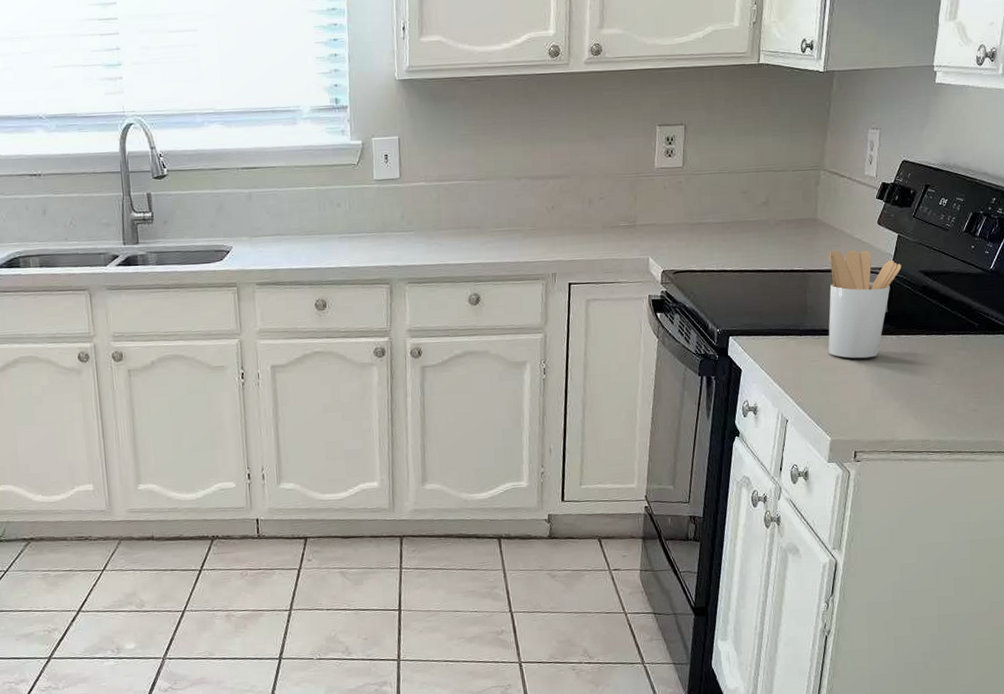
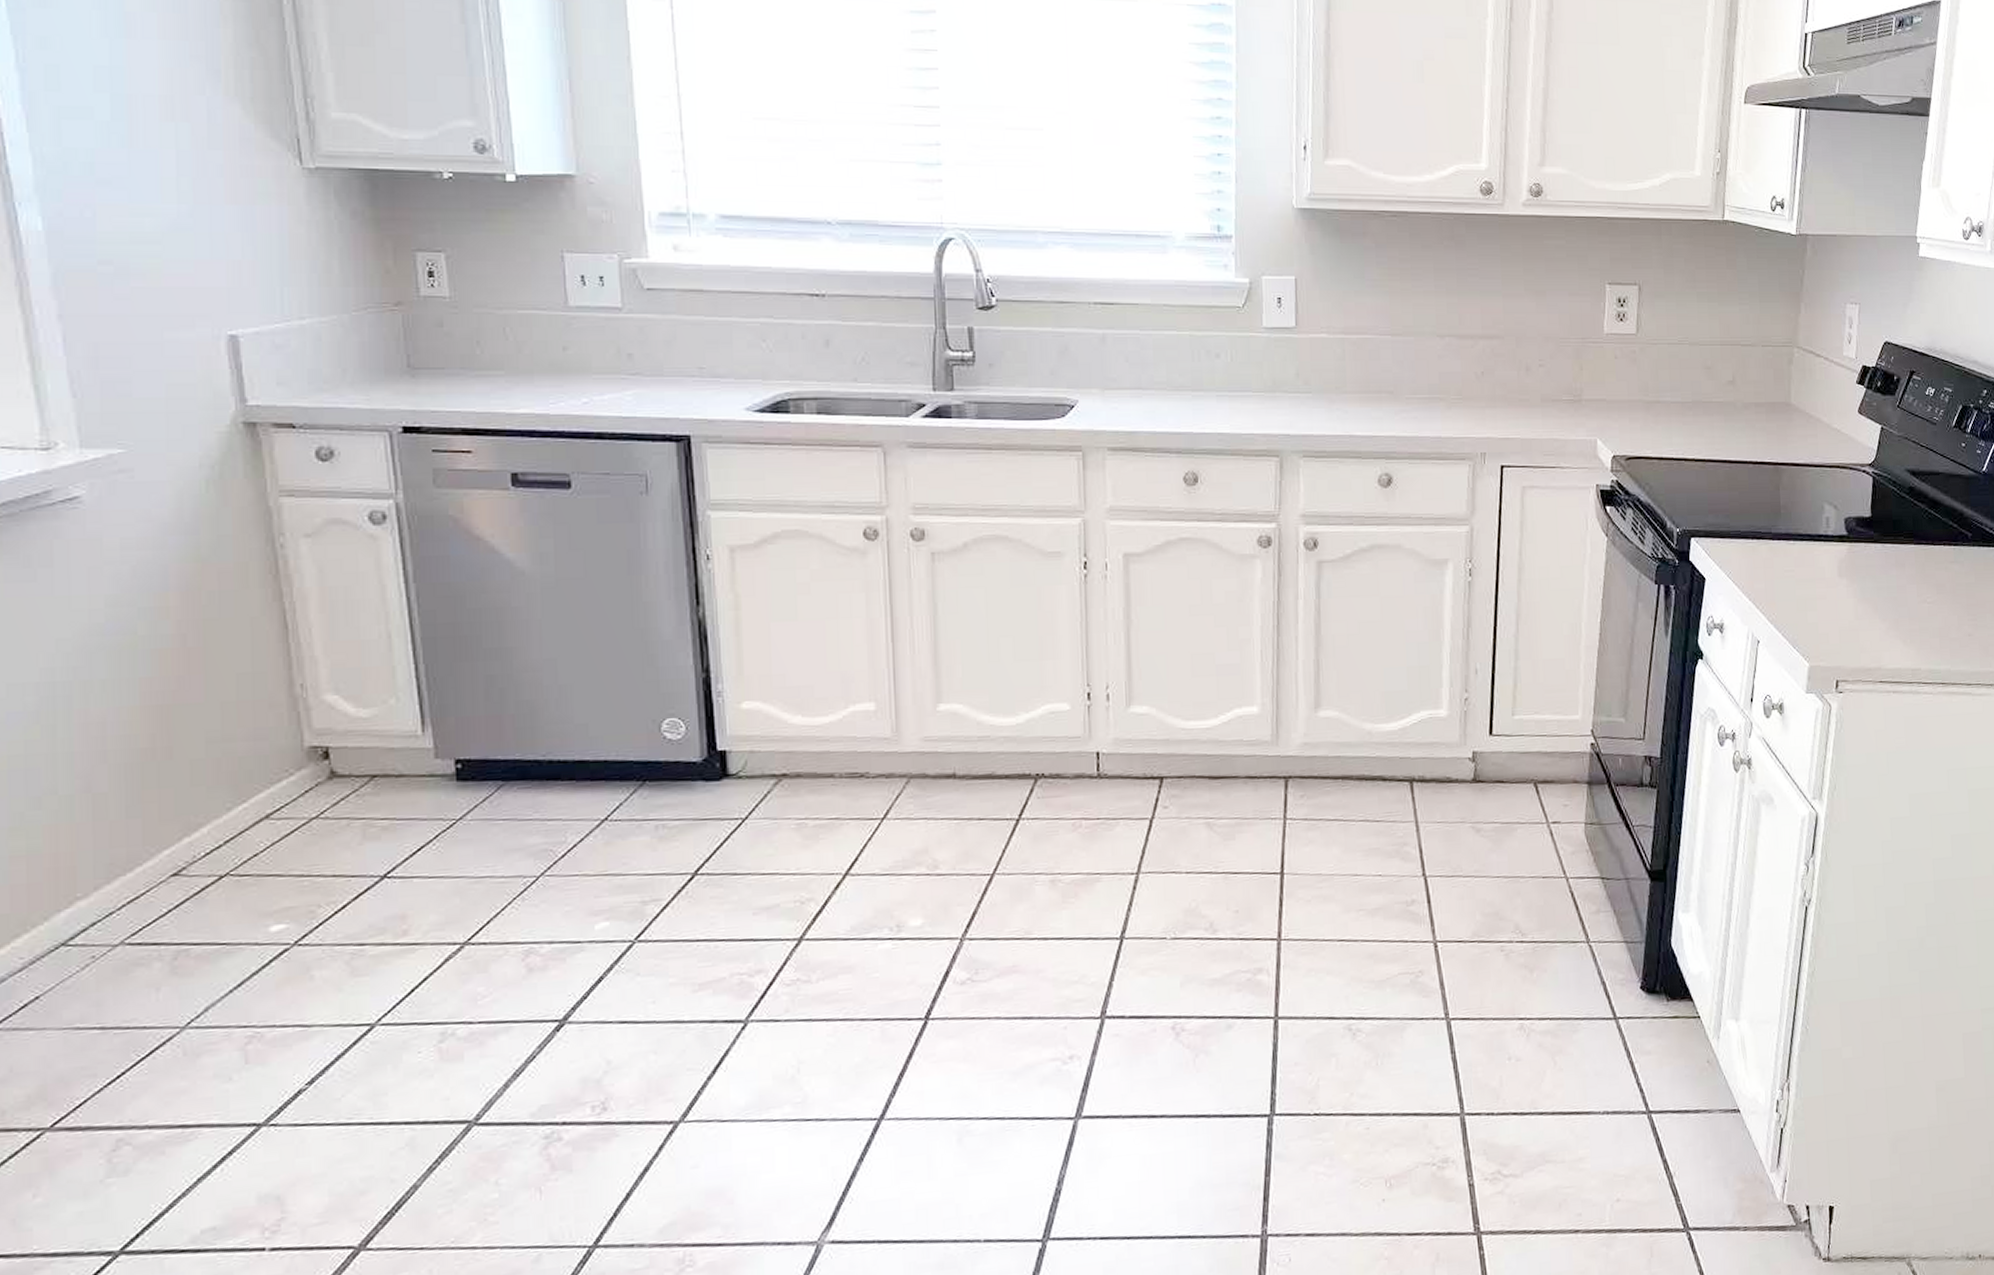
utensil holder: present [828,250,902,359] -> none [1803,441,1886,570]

